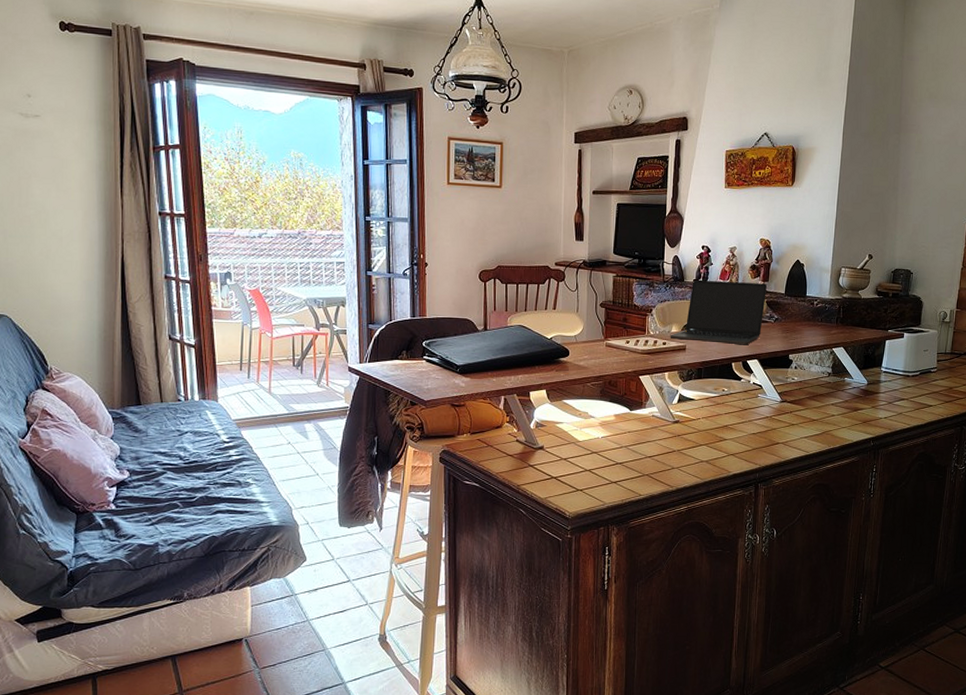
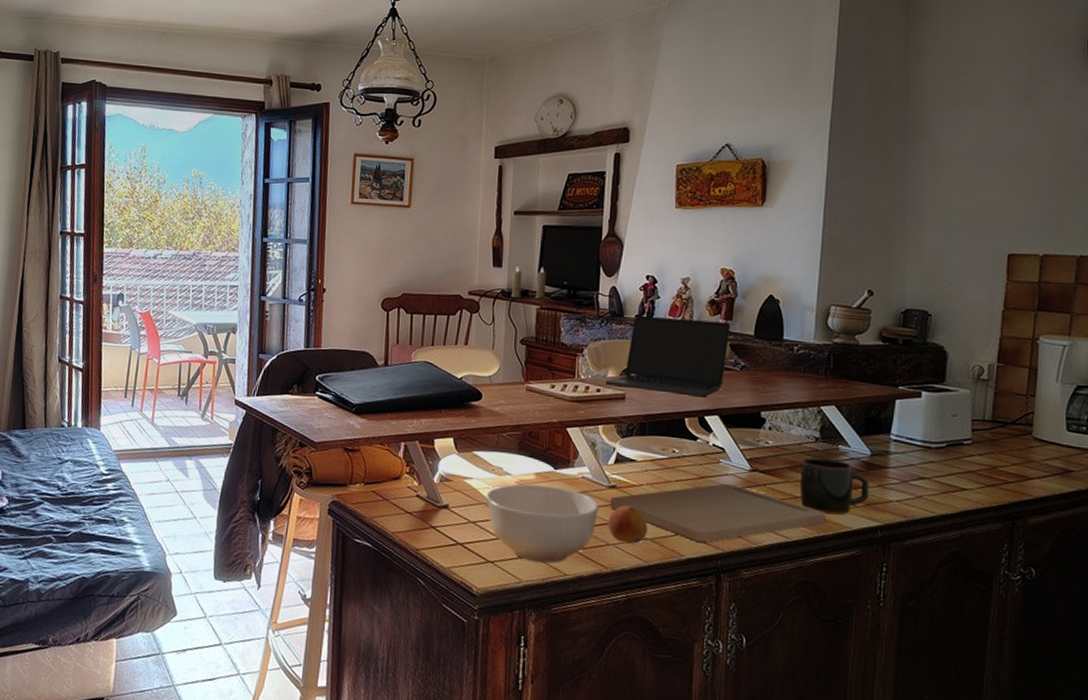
bowl: none [575,424,666,488] -> present [486,484,599,564]
candle: none [591,240,622,268] -> present [510,266,547,299]
fruit: none [673,436,704,466] -> present [608,505,648,544]
cutting board: none [674,413,835,461] -> present [609,483,826,543]
mug: none [817,388,866,432] -> present [800,457,869,515]

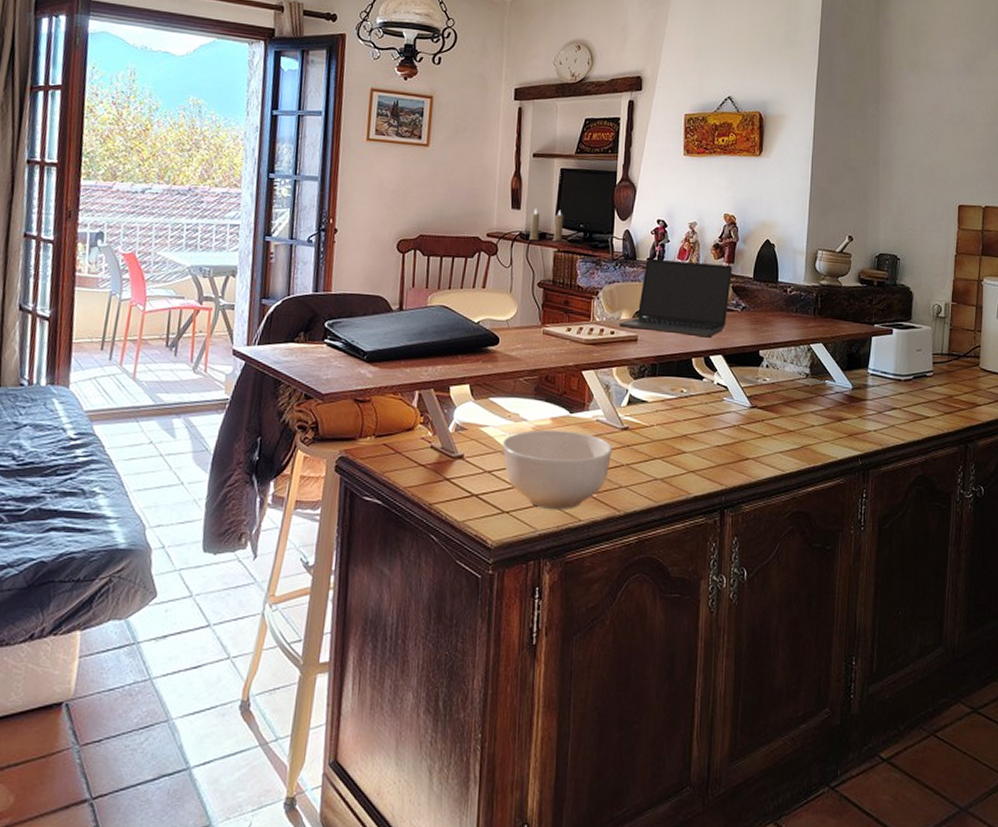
fruit: present [608,505,648,544] -> none [621,447,658,485]
cutting board: present [609,483,826,543] -> none [622,420,815,480]
mug: present [800,457,869,515] -> none [794,393,851,446]

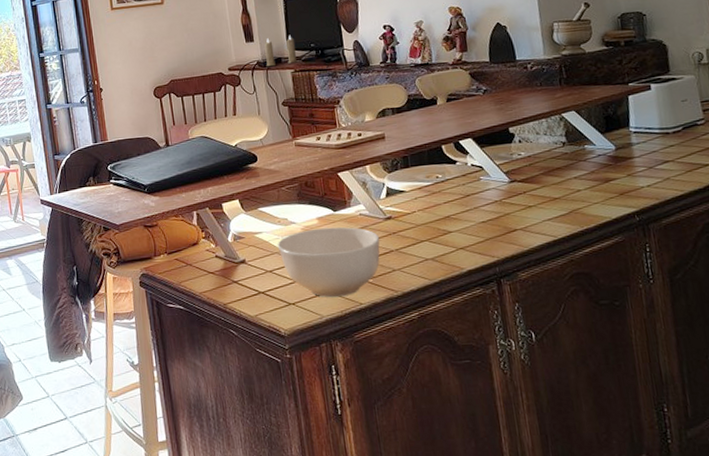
laptop: present [619,259,733,338] -> none [364,54,470,129]

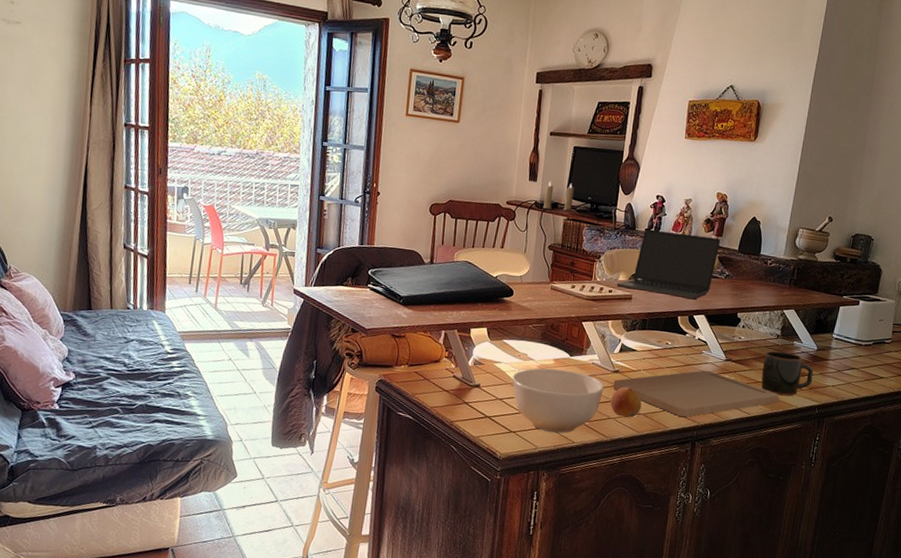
laptop: none [364,54,470,129] -> present [616,230,721,300]
cutting board: none [388,197,587,254] -> present [612,370,779,418]
fruit: none [390,232,428,267] -> present [610,387,642,418]
mug: none [554,158,621,209] -> present [761,350,814,396]

